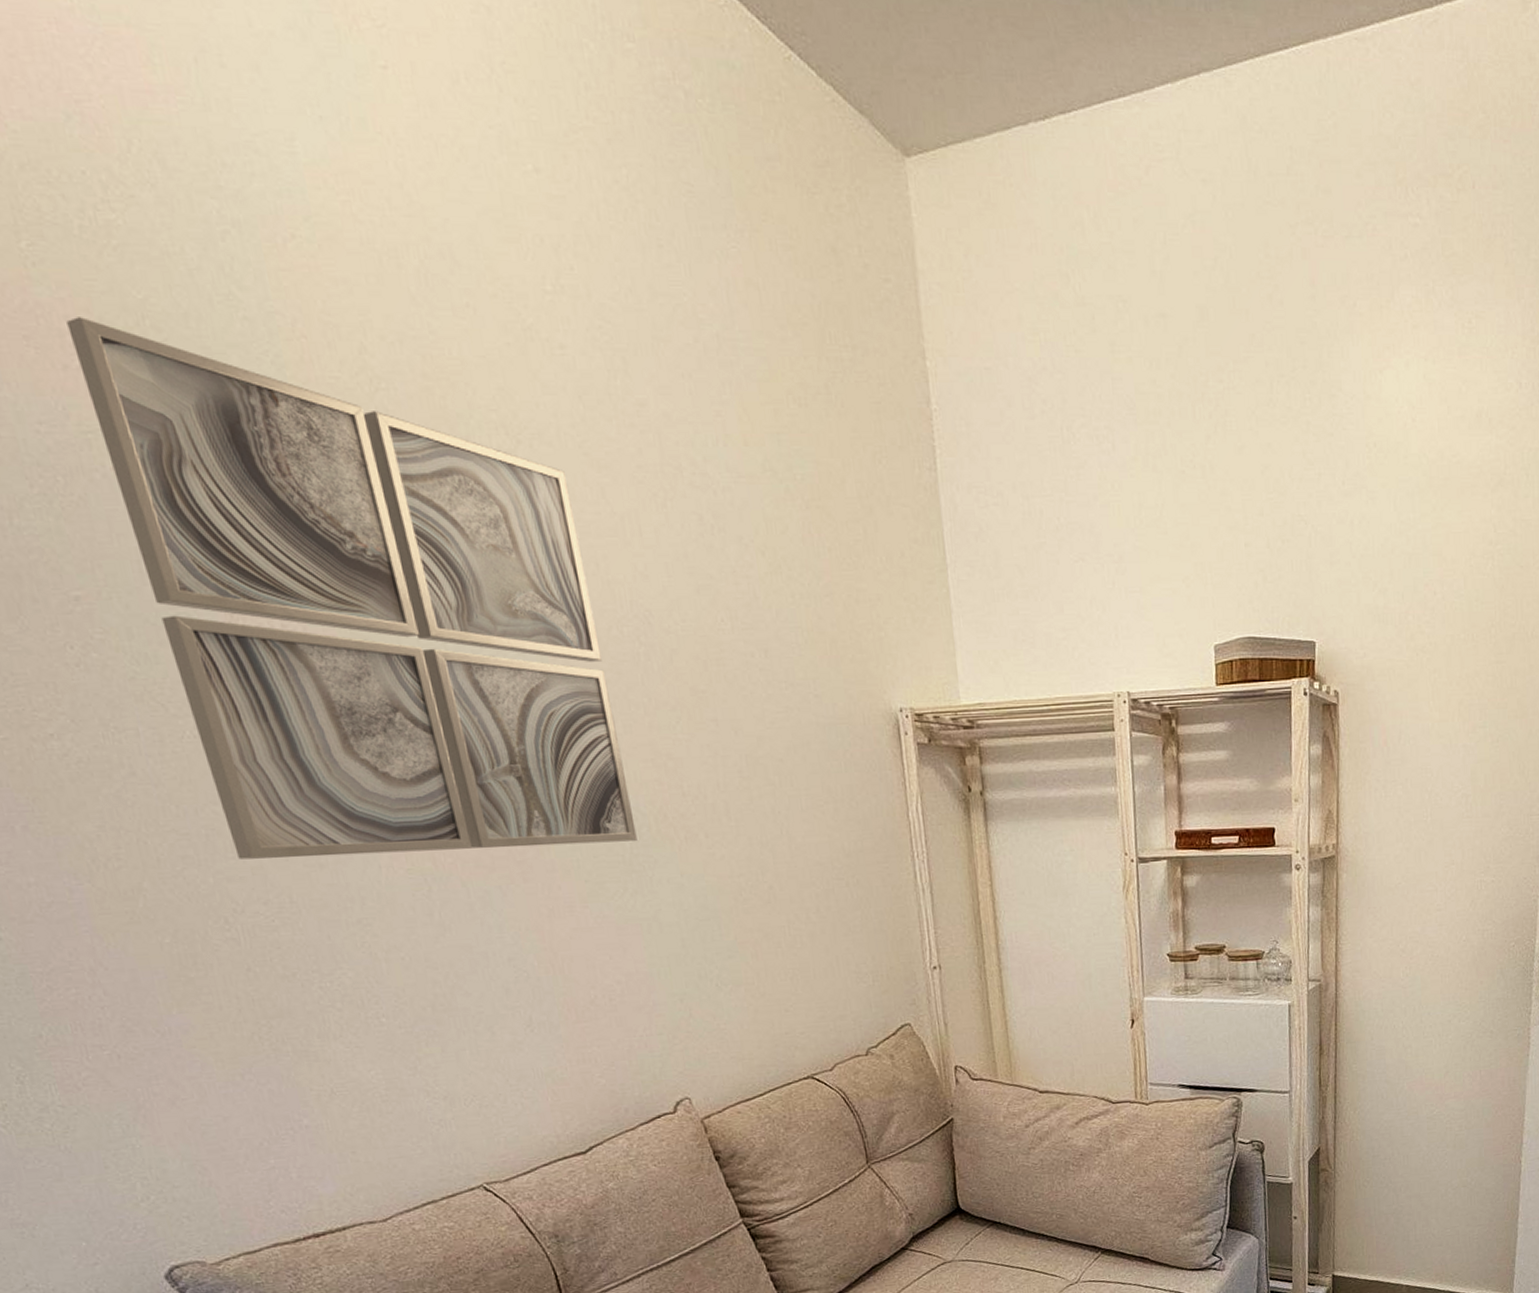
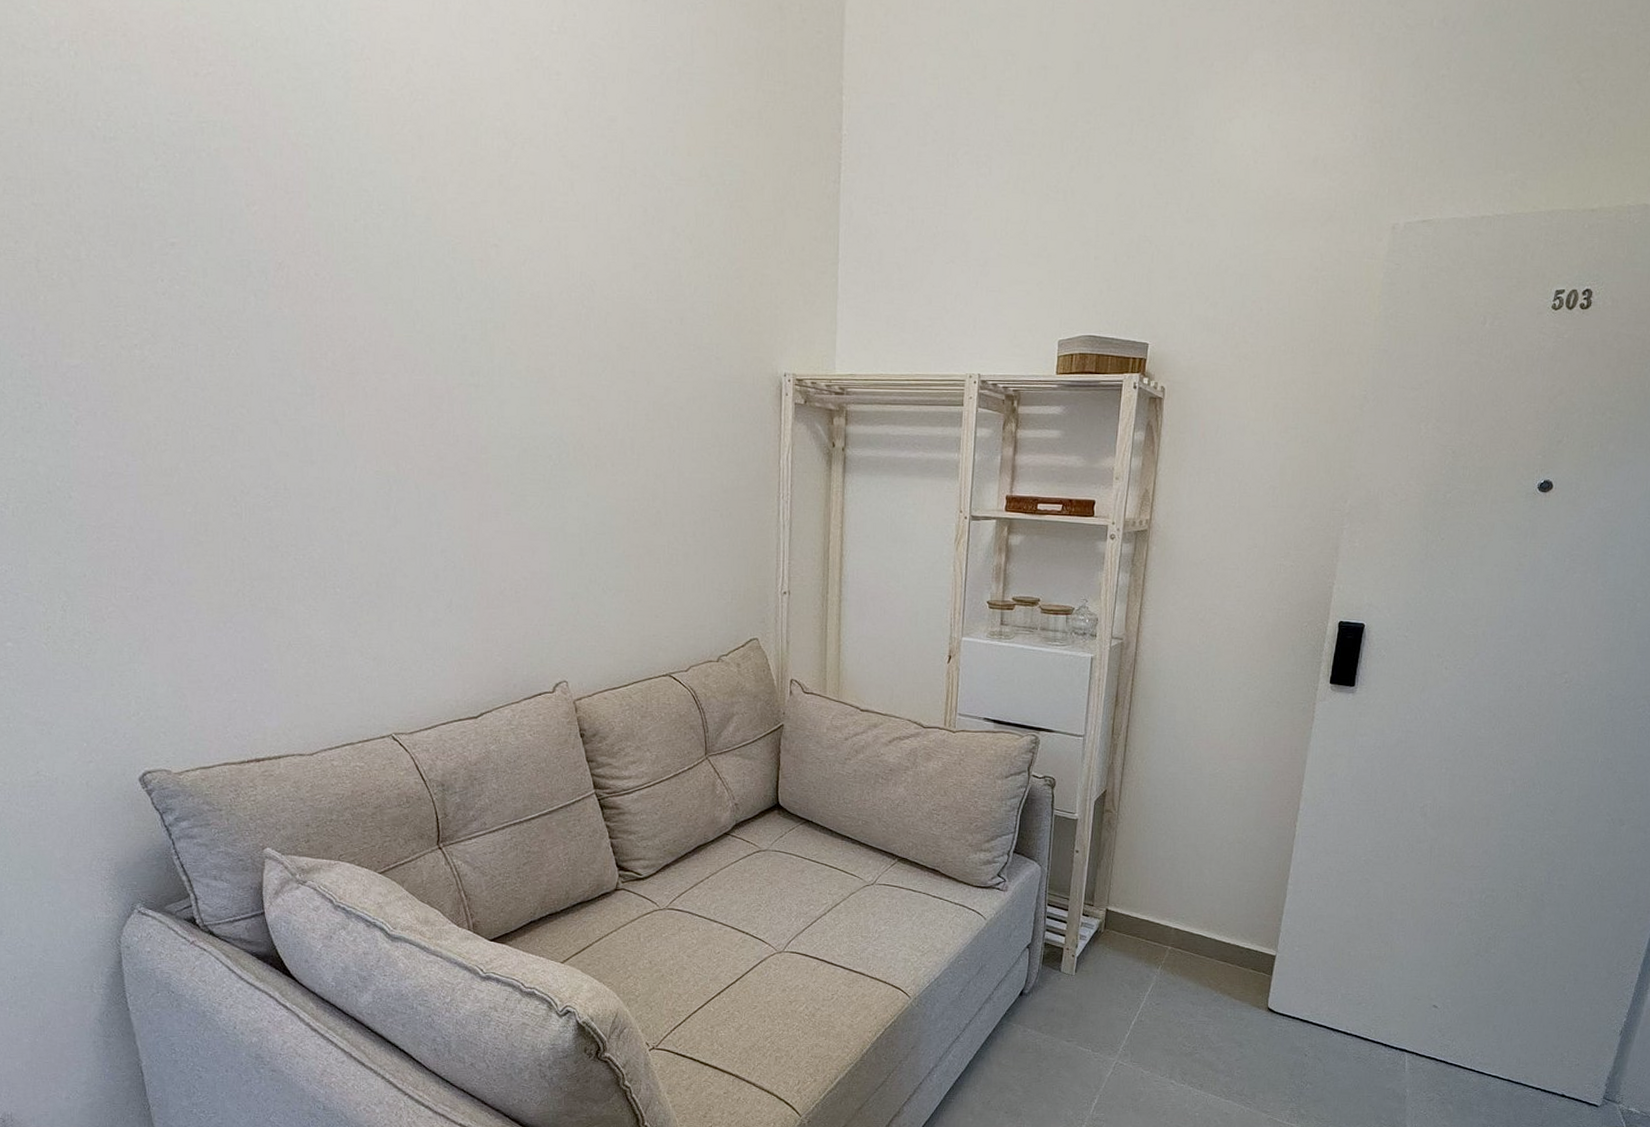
wall art: present [66,317,638,860] -> none [203,38,557,464]

